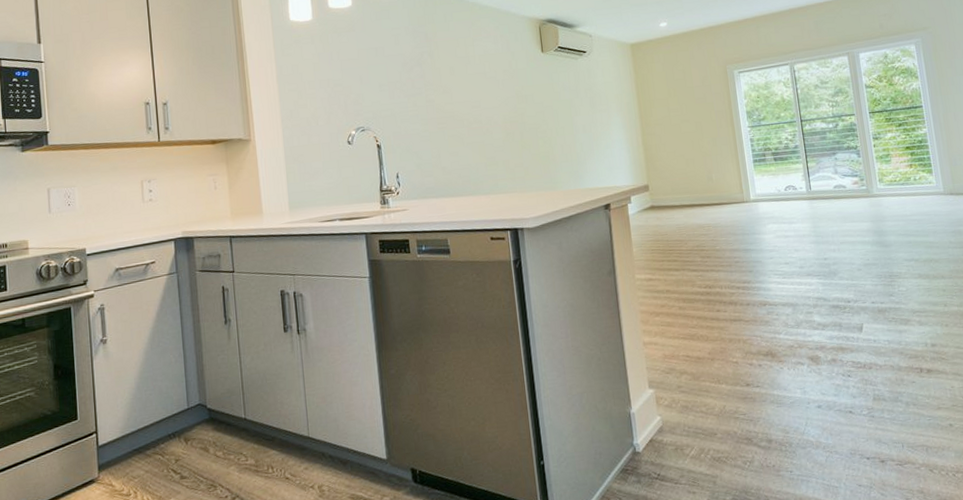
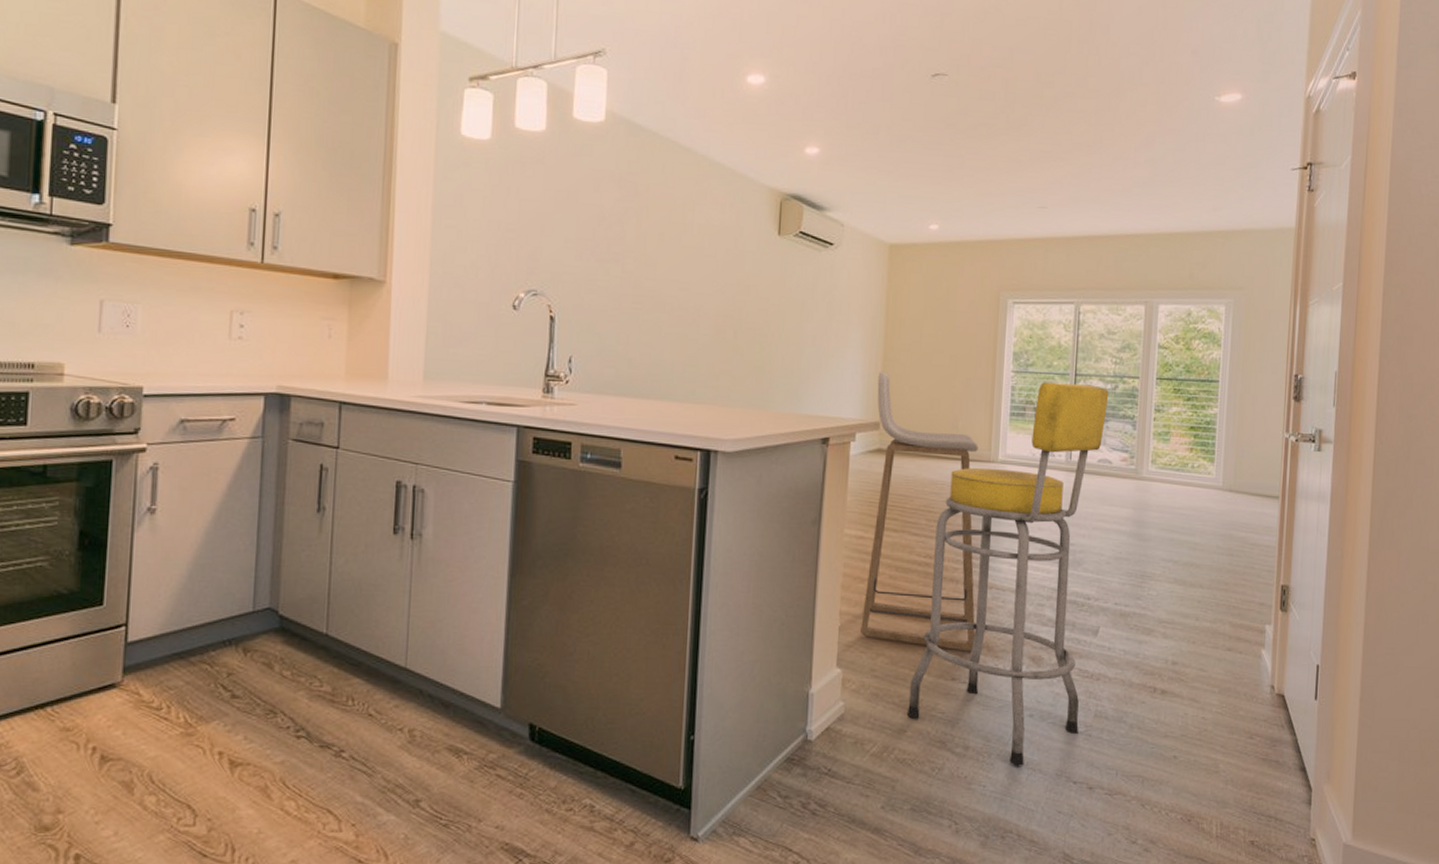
bar stool: none [640,144,760,361] -> present [860,371,978,652]
bar stool: none [709,127,863,451] -> present [906,382,1109,766]

